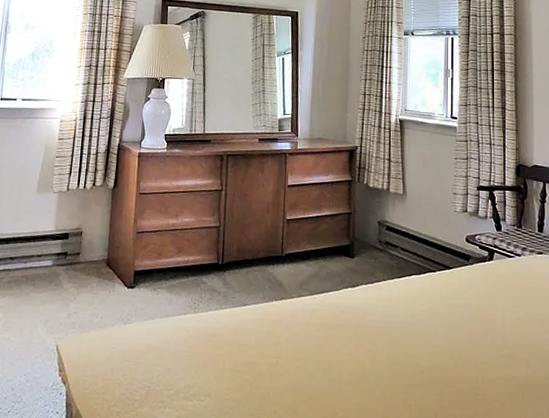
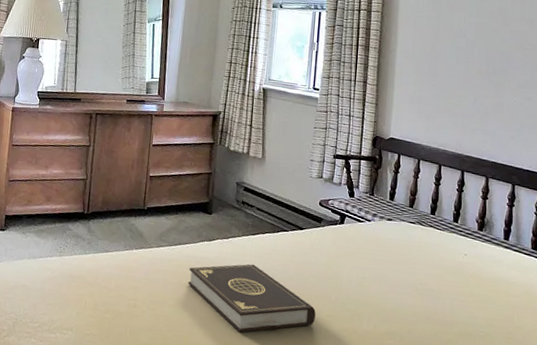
book: none [333,310,470,387] -> present [188,264,316,333]

